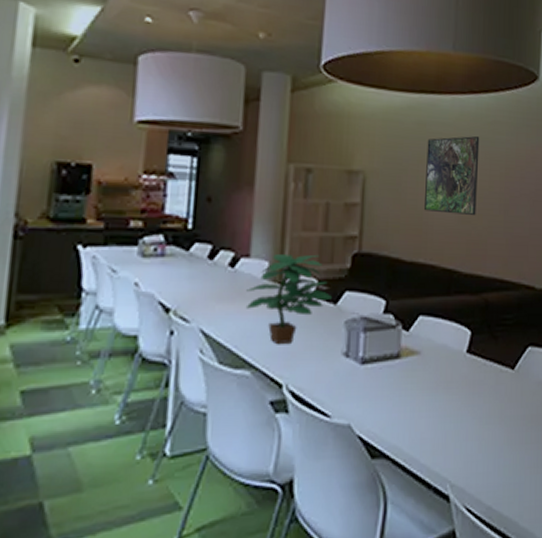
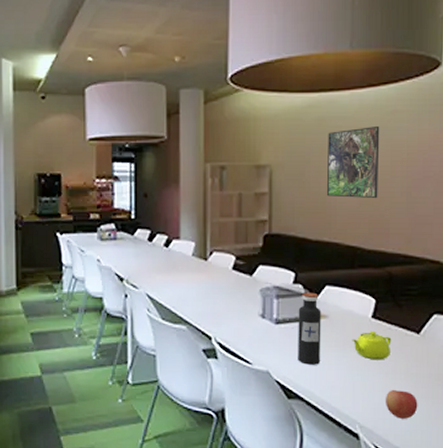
potted plant: present [245,254,333,345] -> none [179,237,249,307]
water bottle: none [385,324,414,414] -> present [298,292,321,365]
teapot: none [445,368,486,403] -> present [352,330,392,360]
apple: none [479,437,512,472] -> present [386,390,418,419]

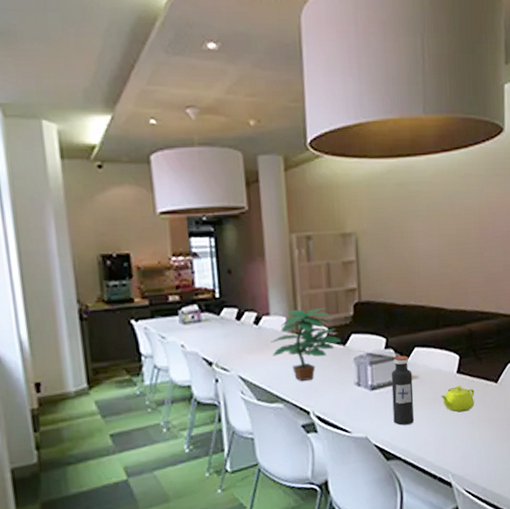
potted plant: none [179,237,249,307] -> present [271,308,342,382]
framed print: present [326,125,380,199] -> none [408,189,456,261]
apple: present [386,390,418,419] -> none [472,436,500,462]

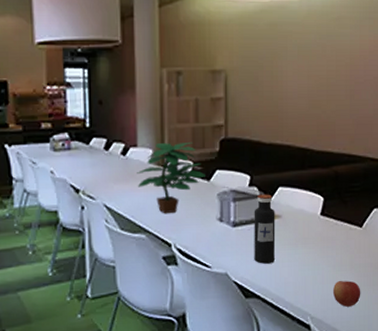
teapot: present [441,385,475,413] -> none [303,227,338,255]
apple: none [472,436,500,462] -> present [333,280,361,307]

